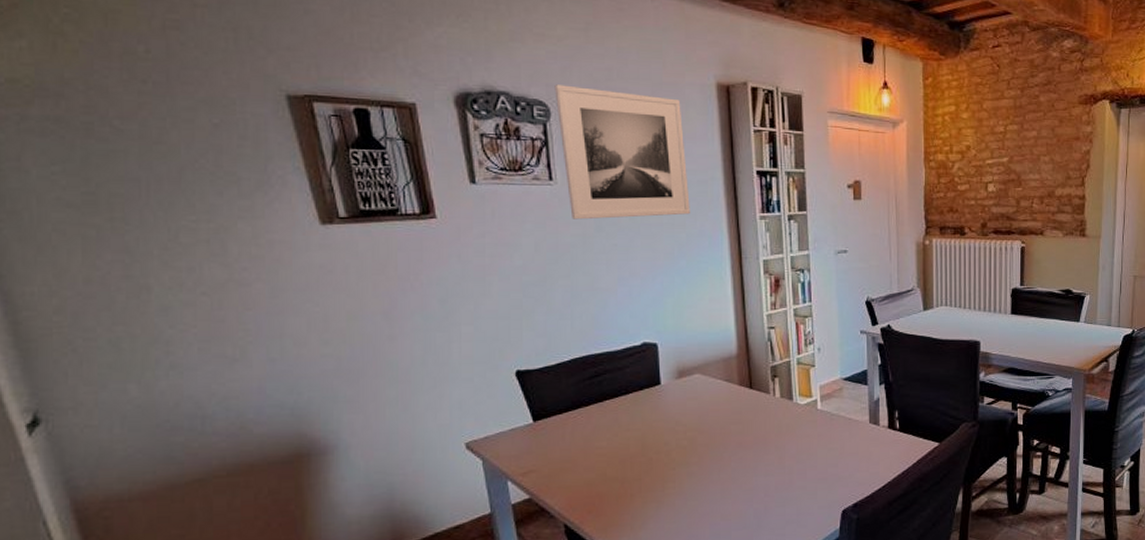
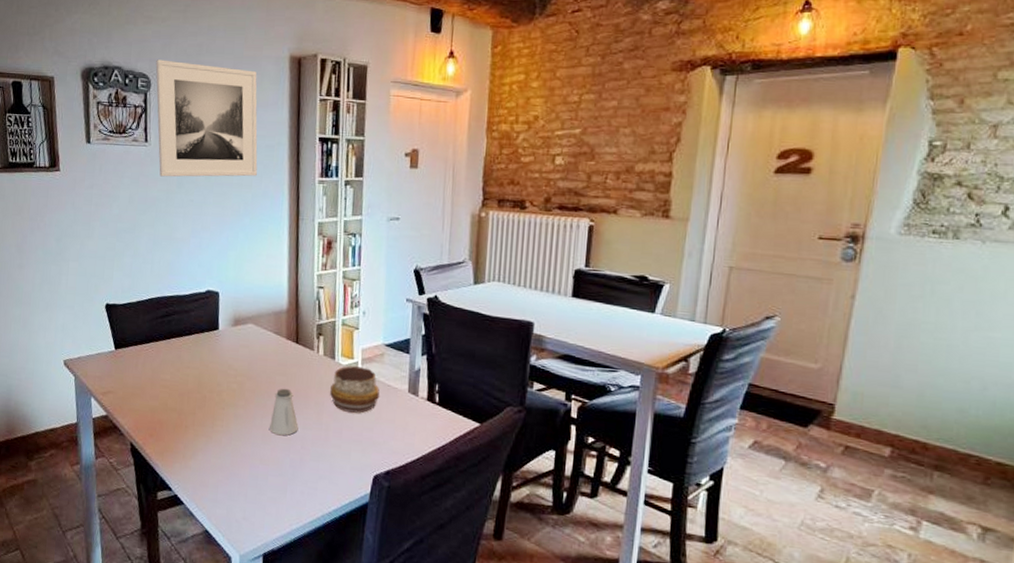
saltshaker: none [729,437,760,487] -> present [270,388,299,436]
decorative bowl: none [789,404,842,452] -> present [329,366,380,413]

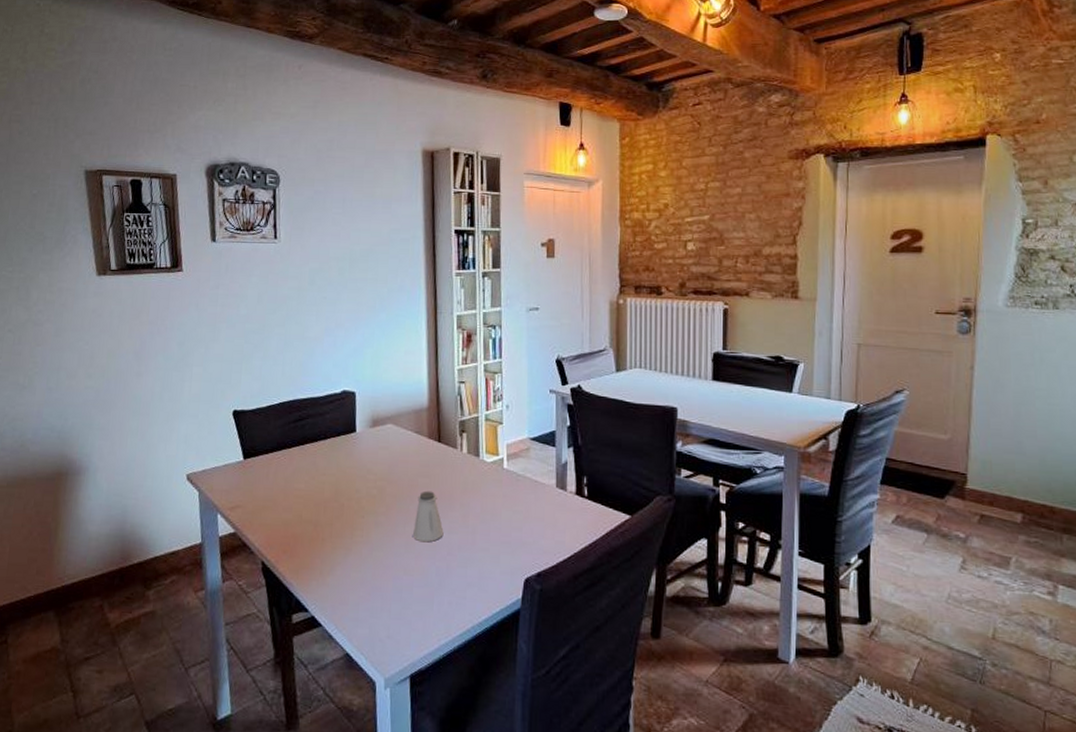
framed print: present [155,59,258,177] -> none [284,155,393,274]
decorative bowl: present [329,366,380,413] -> none [475,463,528,513]

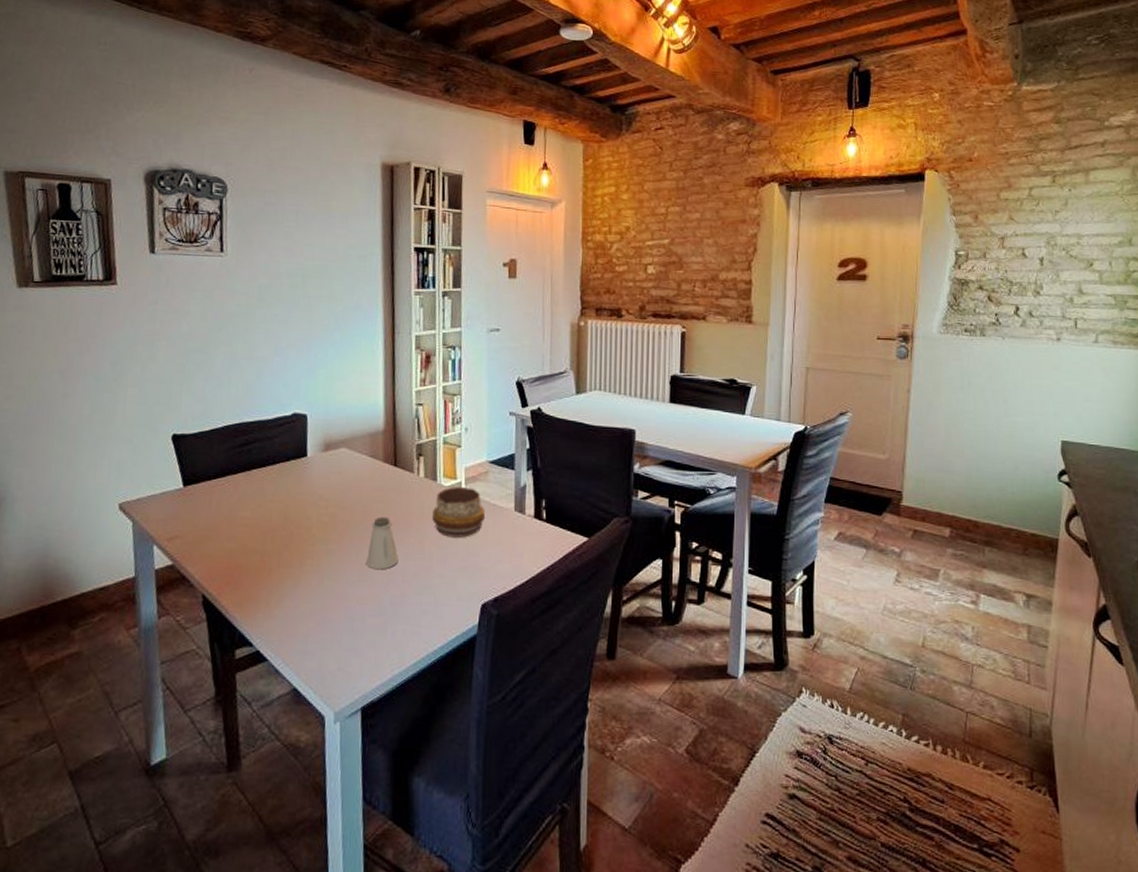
decorative bowl: none [475,463,528,513] -> present [431,487,486,537]

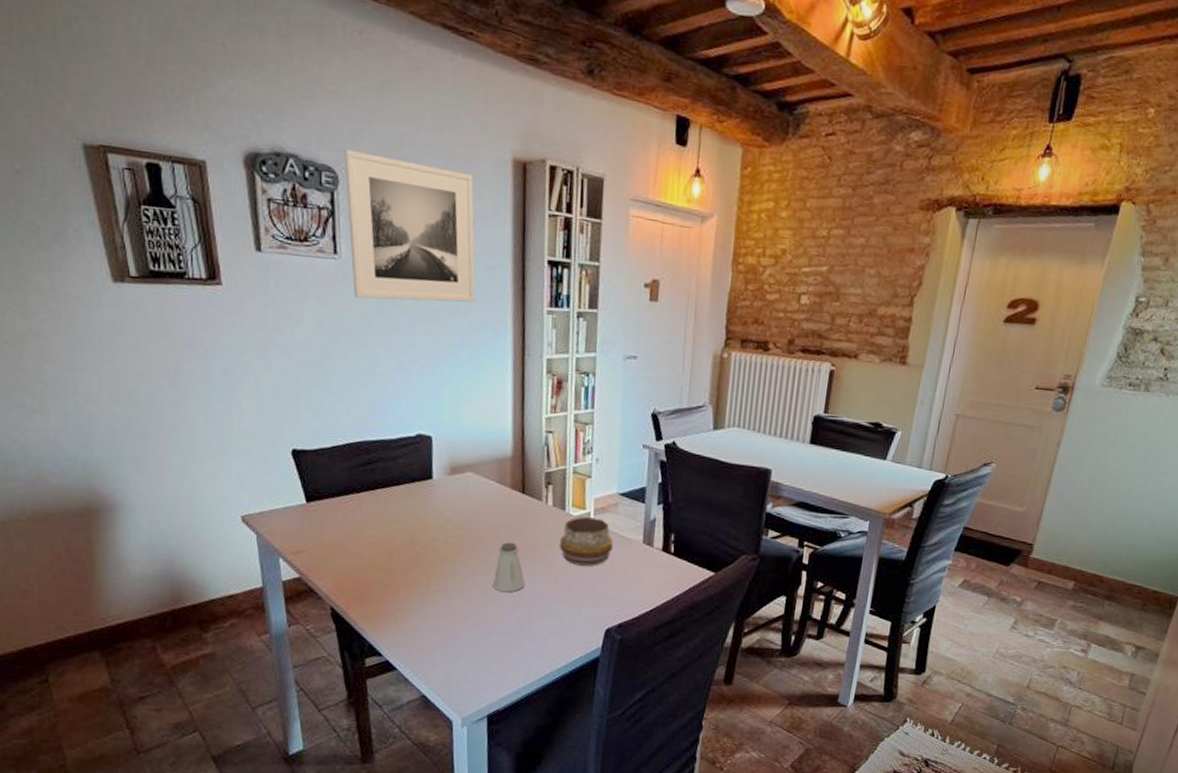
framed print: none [233,163,349,290] -> present [344,149,476,303]

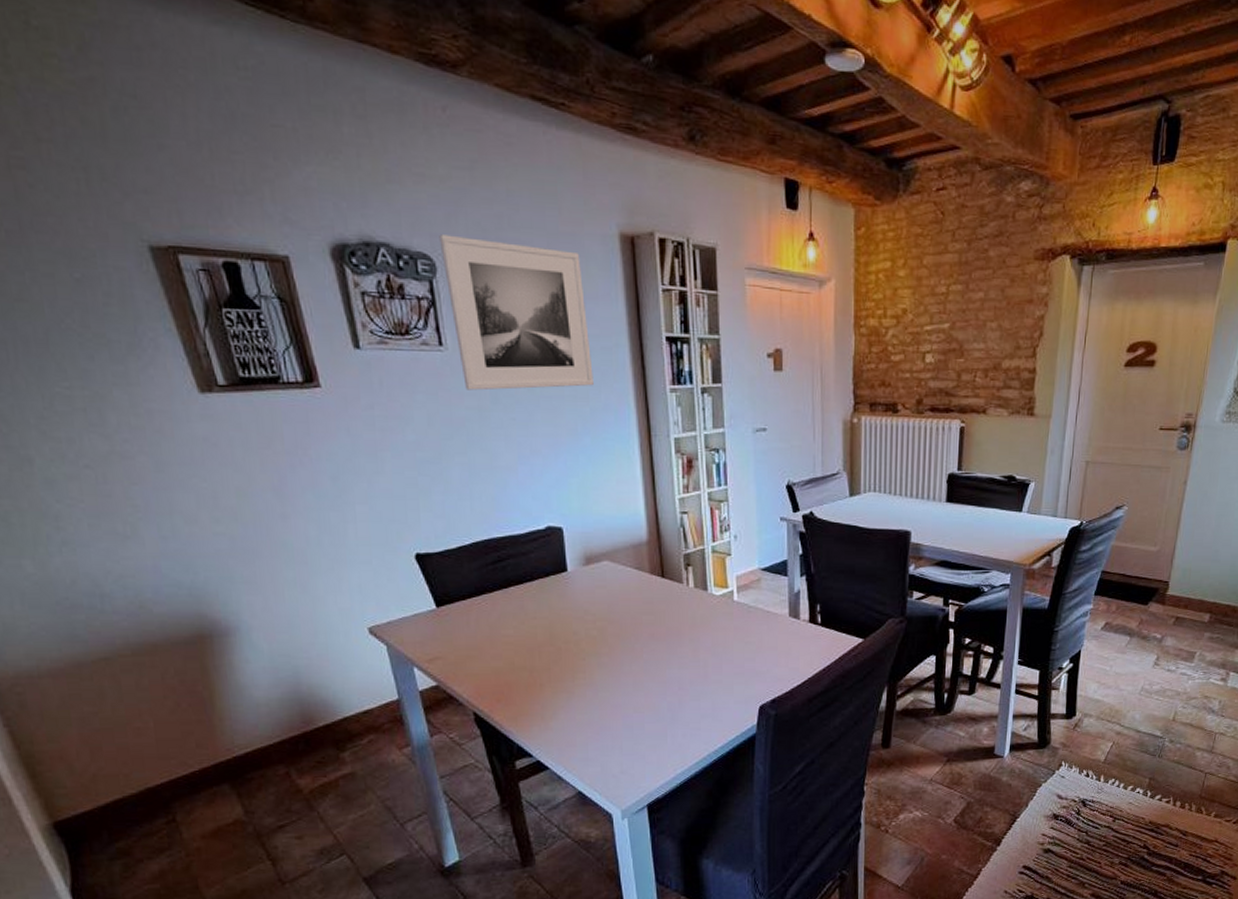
saltshaker: present [493,542,525,593] -> none [641,628,673,680]
decorative bowl: present [559,517,614,566] -> none [704,596,760,645]

